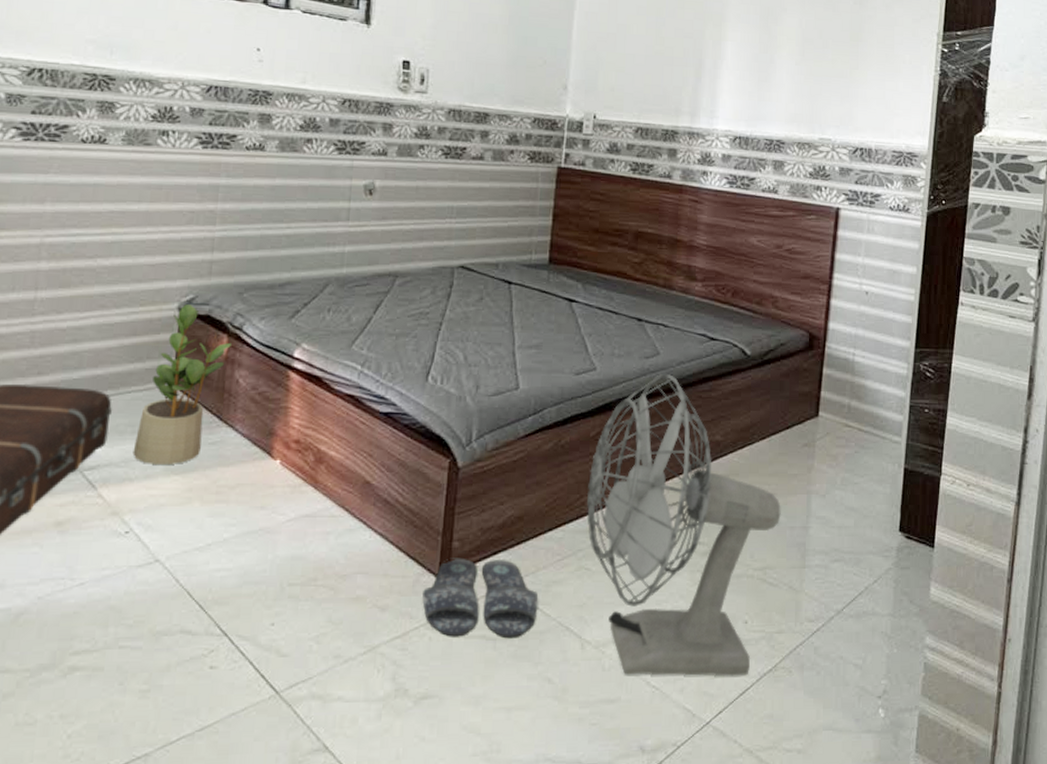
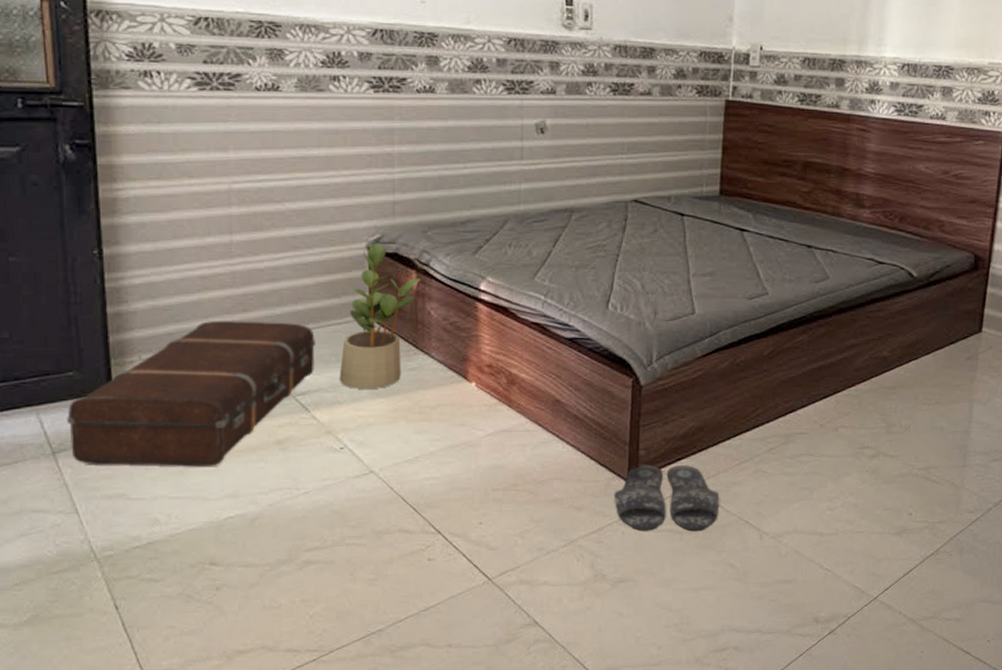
electric fan: present [586,373,781,676] -> none [761,295,945,560]

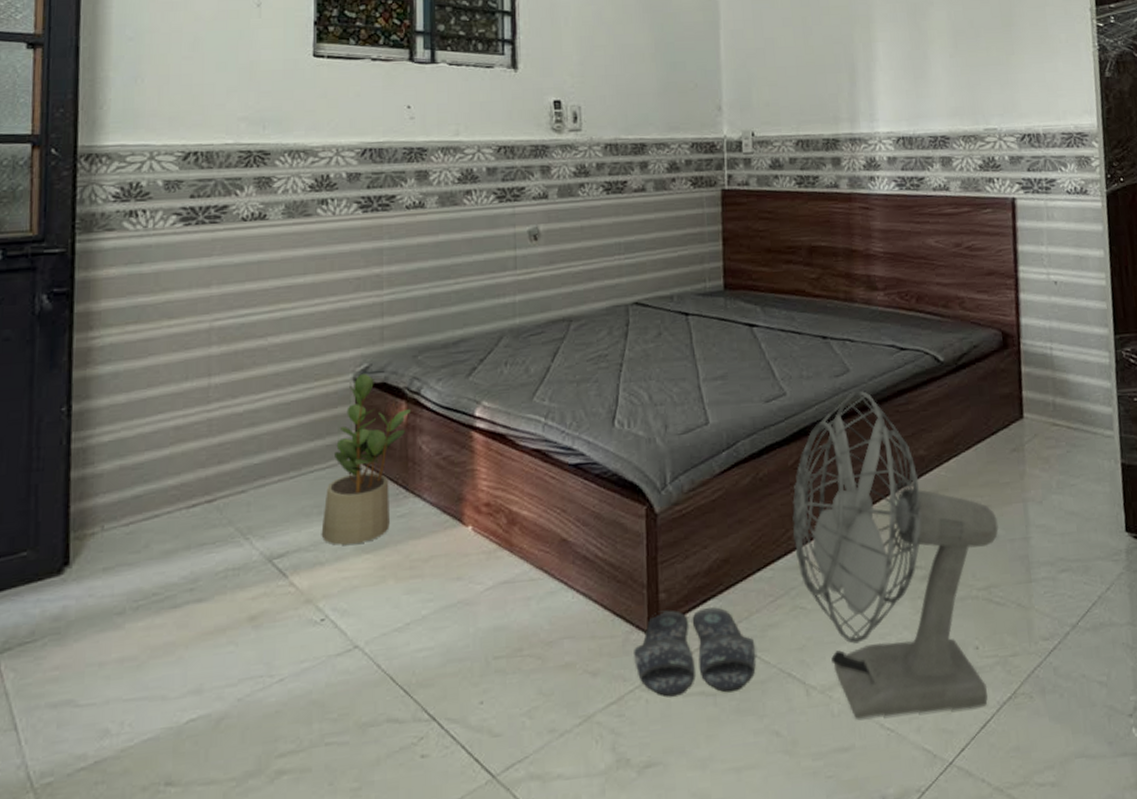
suitcase: present [67,321,317,467] -> none [15,472,297,665]
electric fan: none [761,295,945,560] -> present [792,390,999,720]

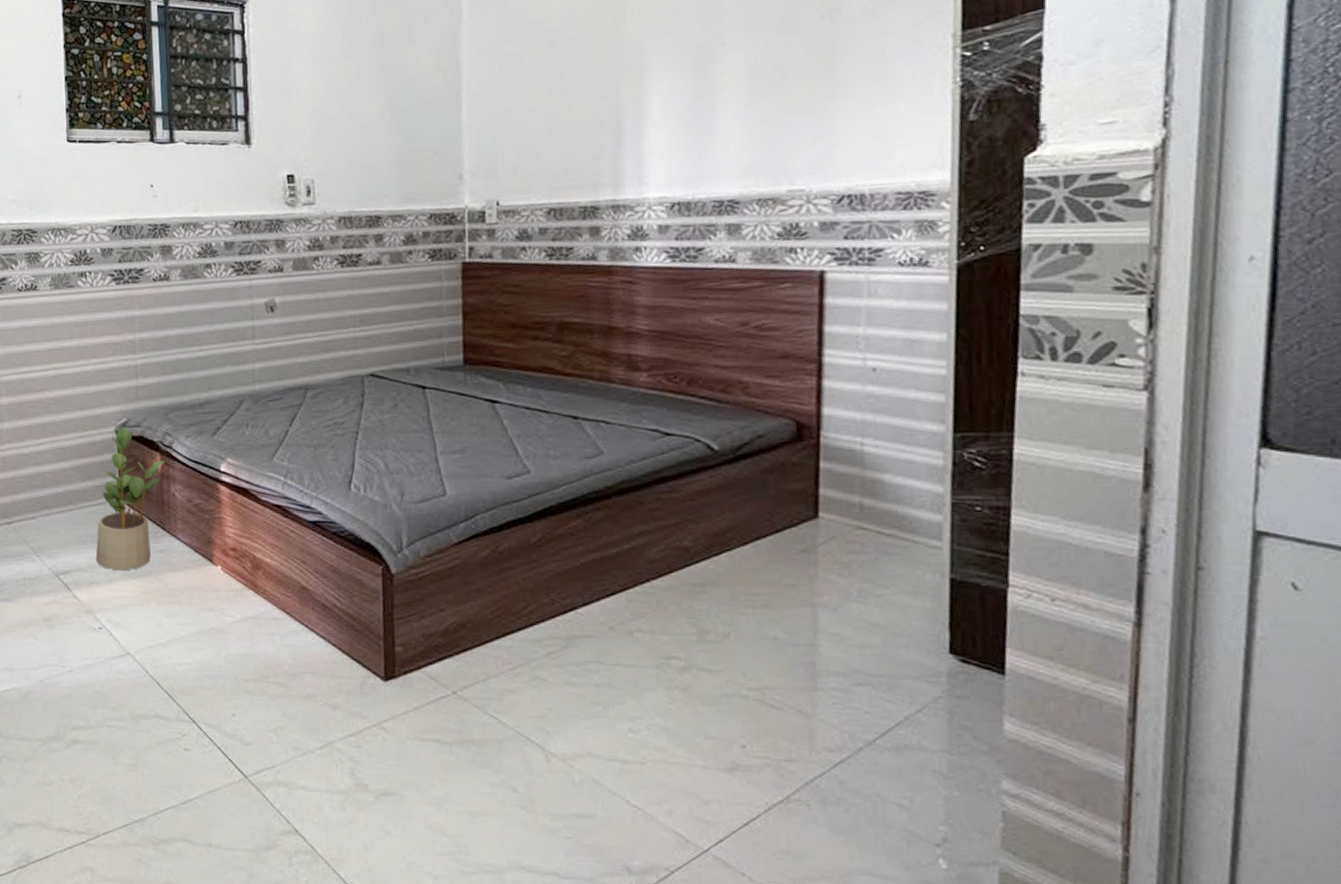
slippers: present [634,607,756,697] -> none [371,662,493,744]
electric fan: present [792,390,999,720] -> none [534,474,778,805]

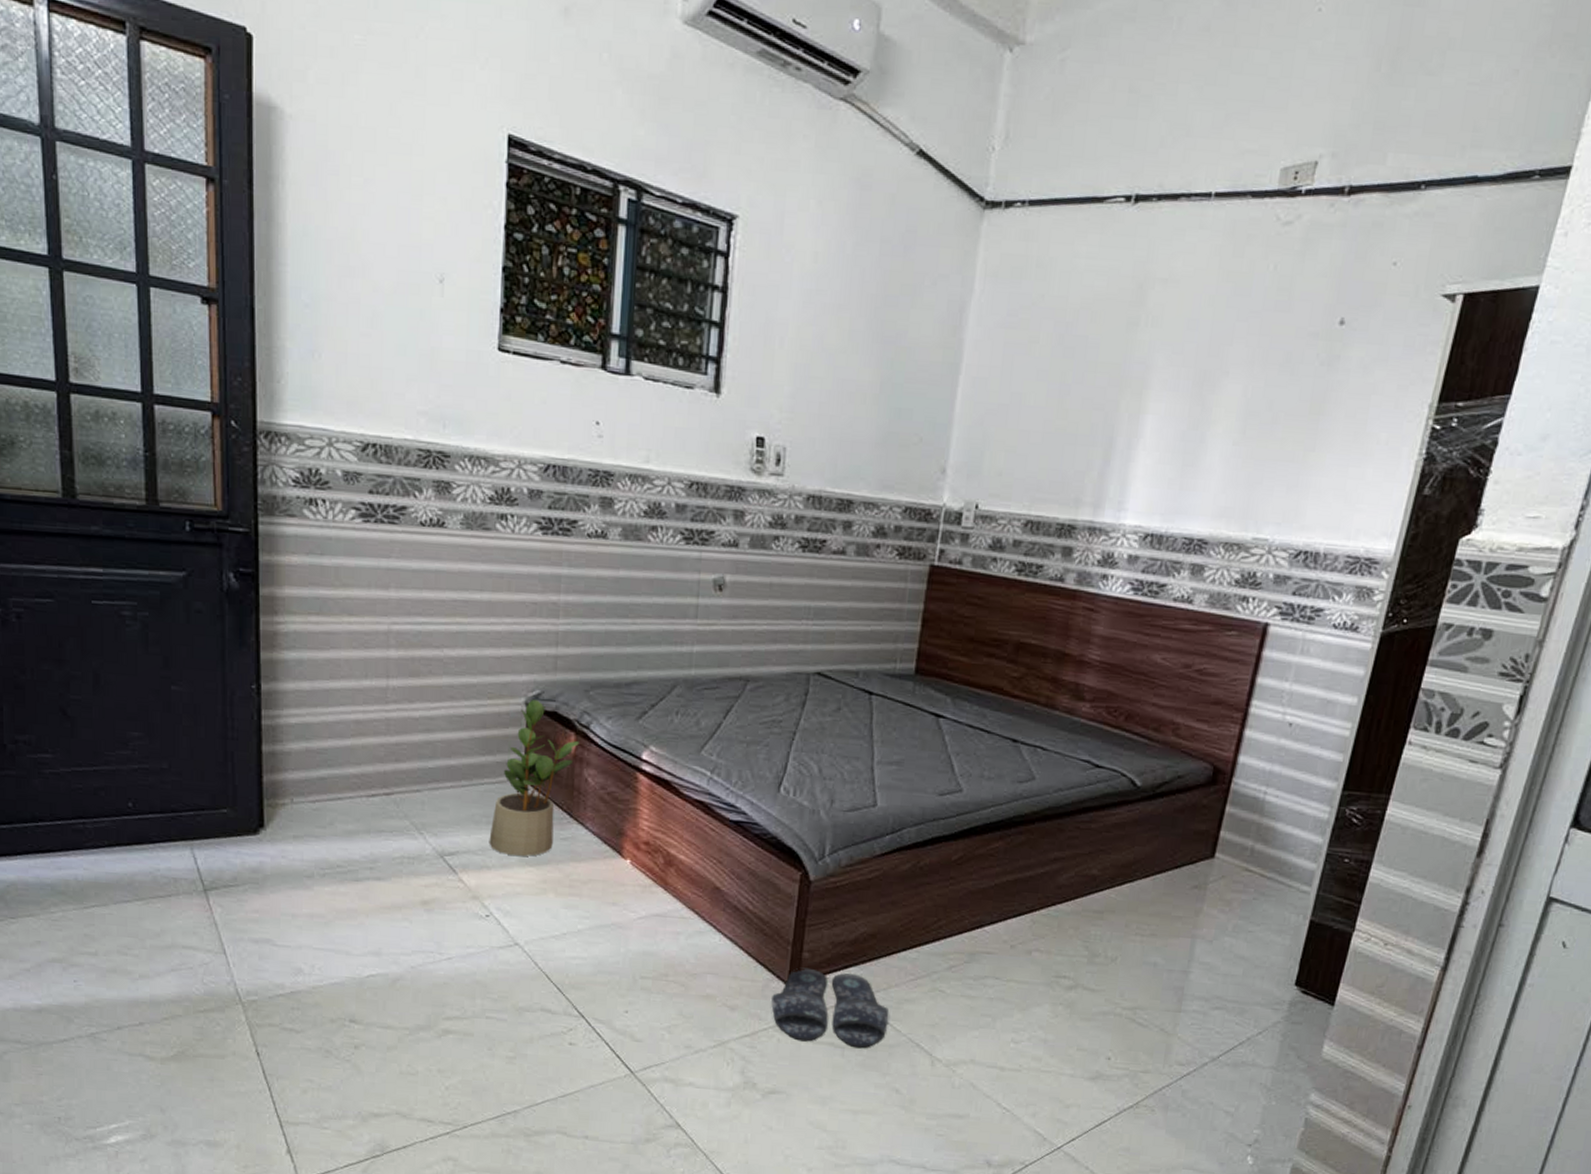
slippers: none [371,662,493,744] -> present [771,967,889,1048]

